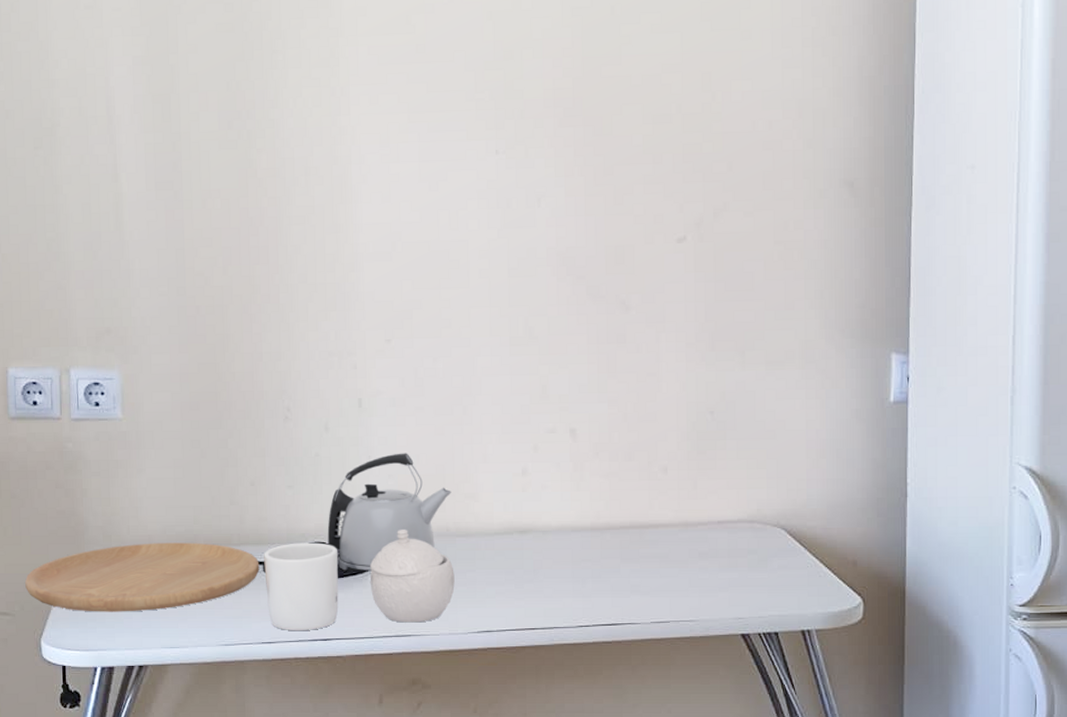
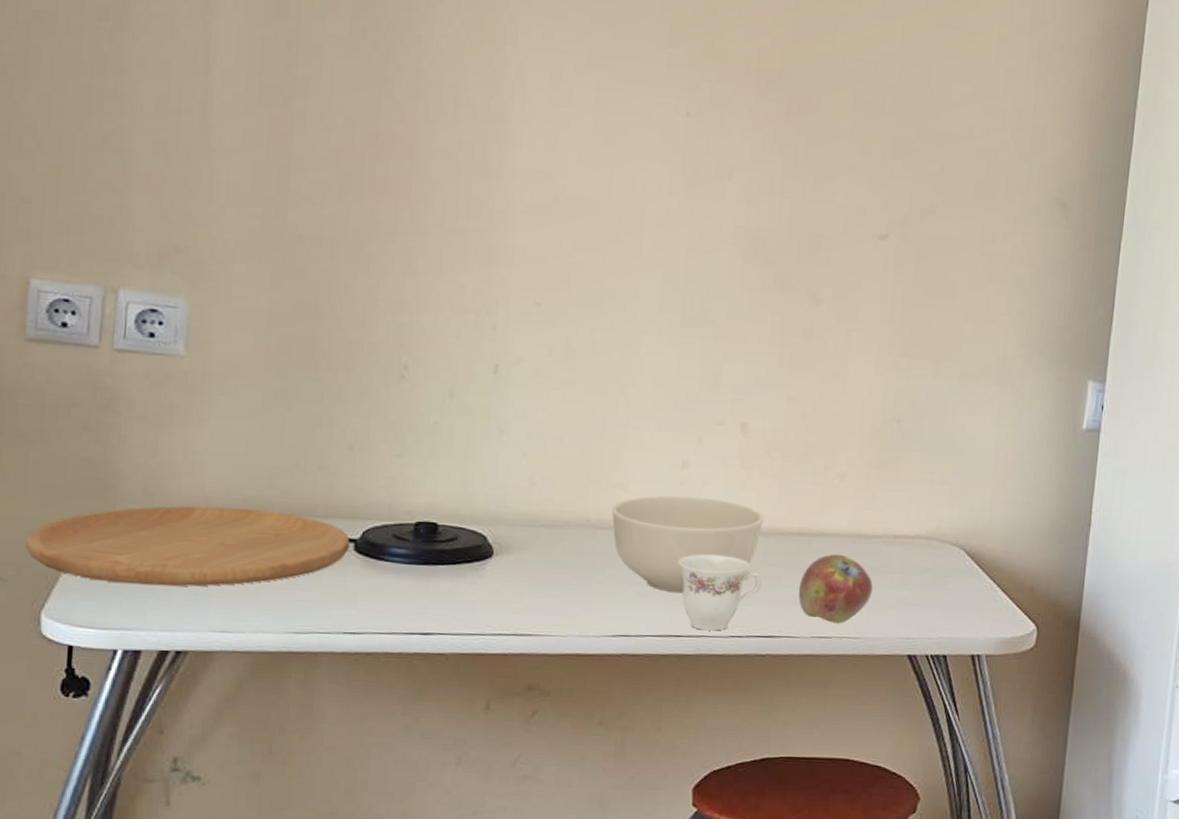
mug: present [264,542,339,630] -> none [355,520,452,622]
kettle: present [327,453,451,571] -> none [439,430,597,559]
sugar bowl: present [369,530,455,623] -> none [487,516,592,621]
bowl: none [466,500,599,590] -> present [611,495,765,593]
teacup: none [527,552,601,622] -> present [678,554,761,631]
fruit: none [635,543,703,608] -> present [798,554,873,624]

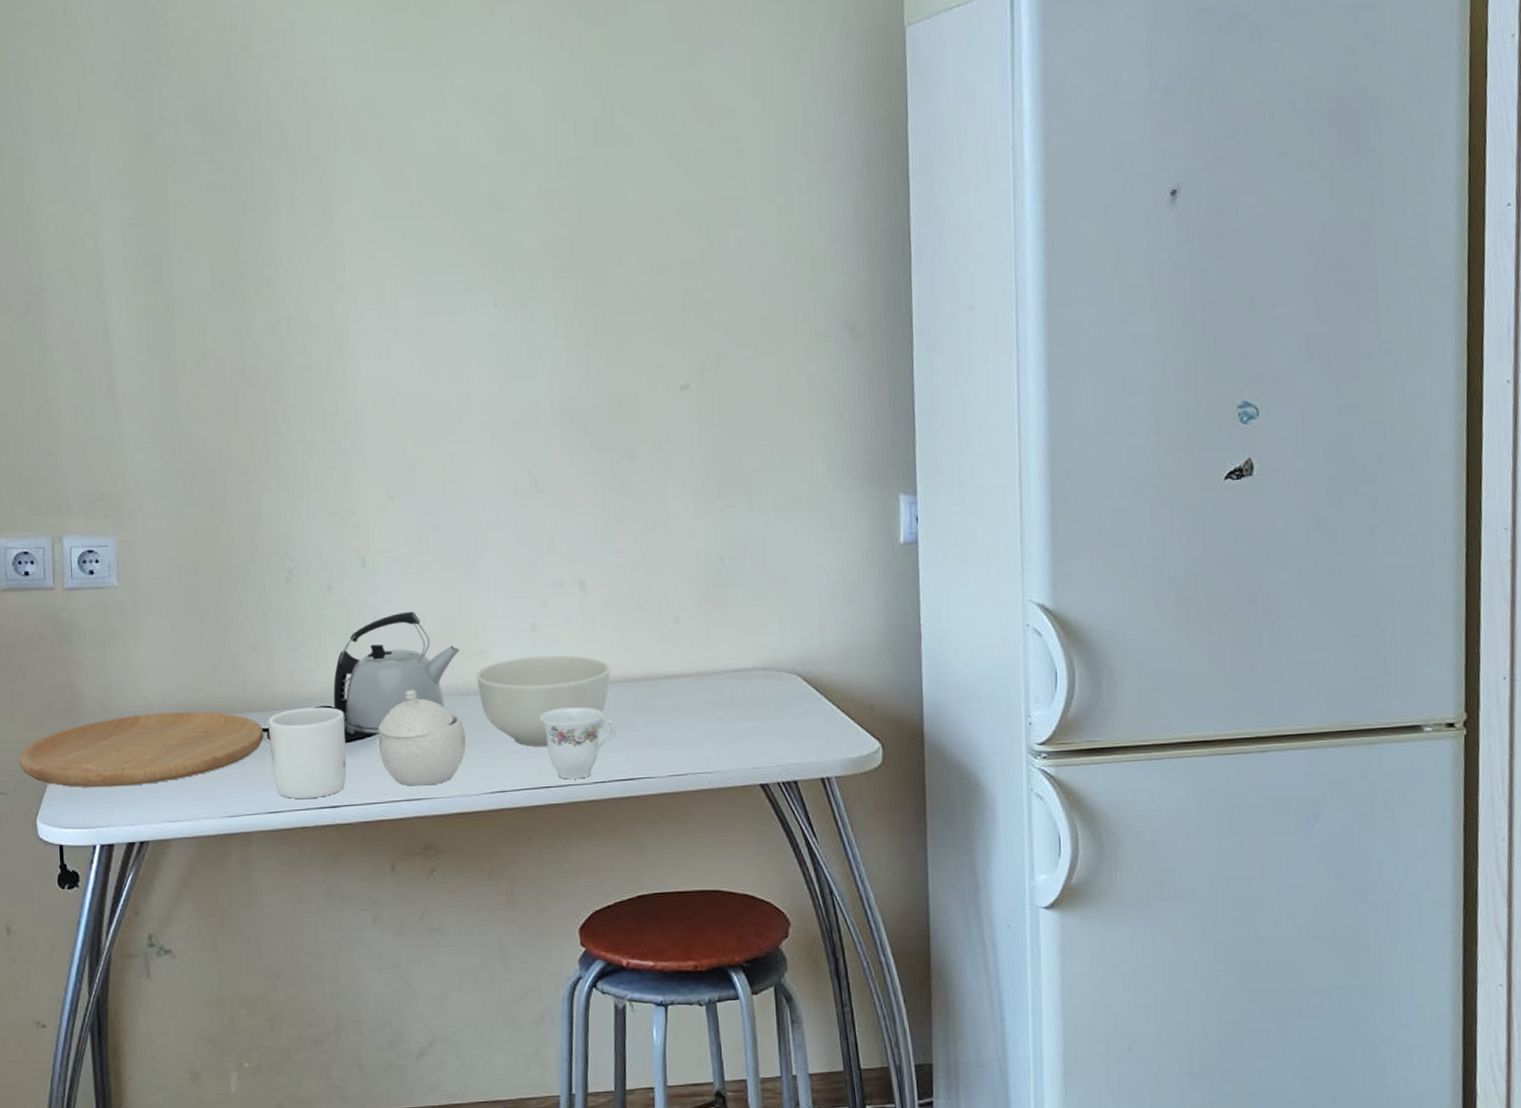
mug: none [355,520,452,622] -> present [268,707,347,799]
kettle: none [439,430,597,559] -> present [333,611,460,735]
sugar bowl: none [487,516,592,621] -> present [377,690,466,786]
fruit: present [798,554,873,624] -> none [650,694,720,761]

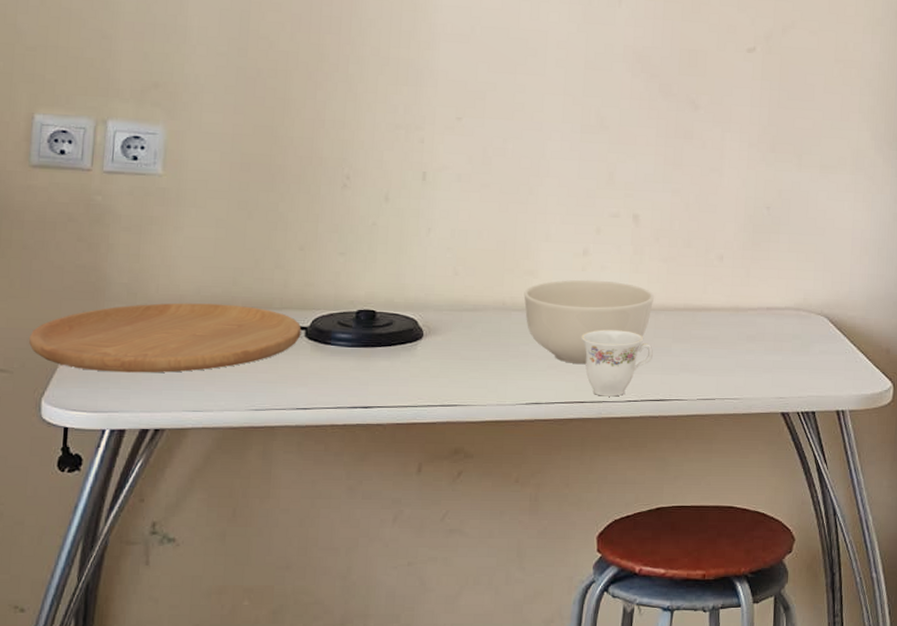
mug: present [268,707,347,799] -> none [306,309,388,397]
kettle: present [333,611,460,735] -> none [377,227,511,340]
sugar bowl: present [377,690,466,786] -> none [418,301,507,393]

